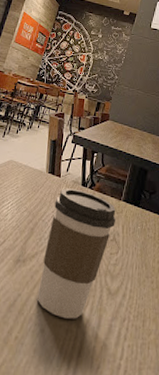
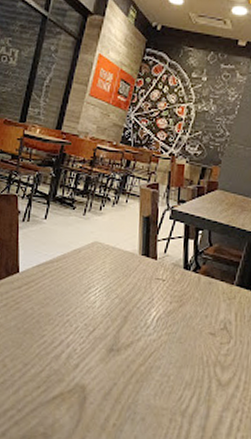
coffee cup: present [36,188,116,319] -> none [135,272,227,409]

